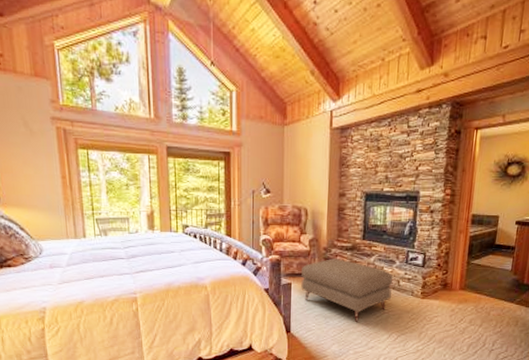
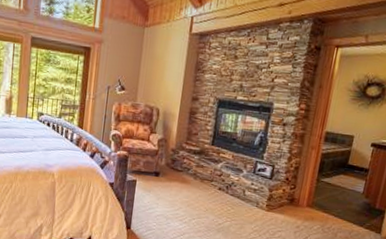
ottoman: present [301,259,394,323] -> none [145,160,239,228]

